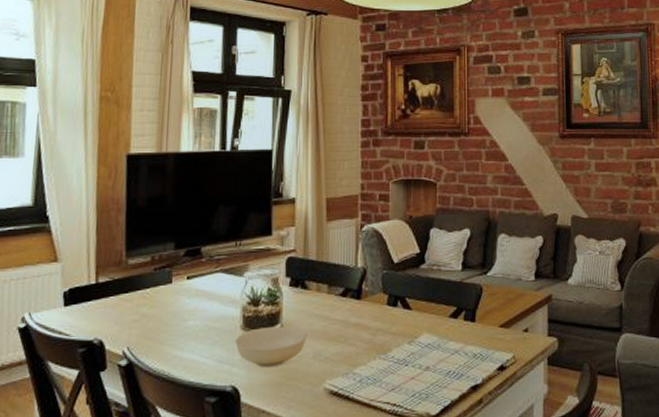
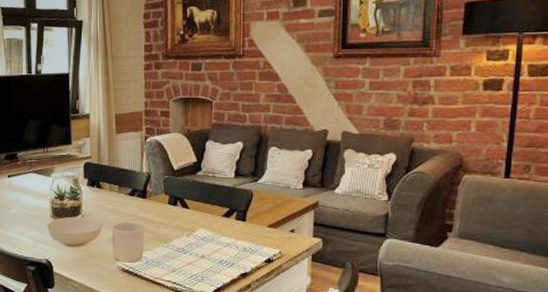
mug: none [317,329,359,383] -> present [111,221,145,263]

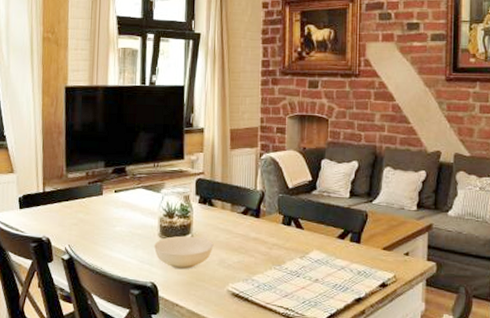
mug: present [111,221,145,263] -> none [222,242,257,287]

